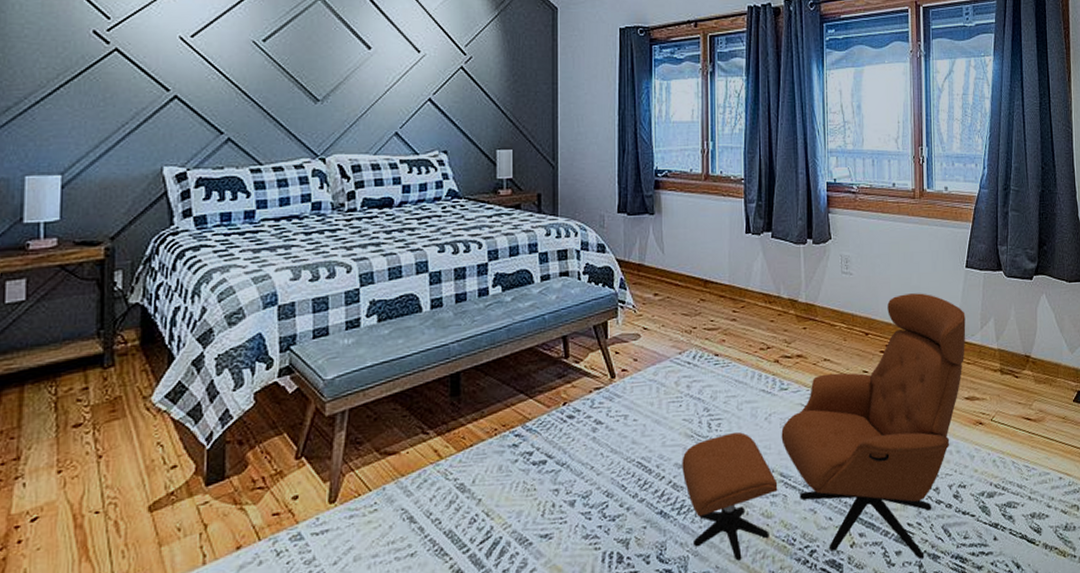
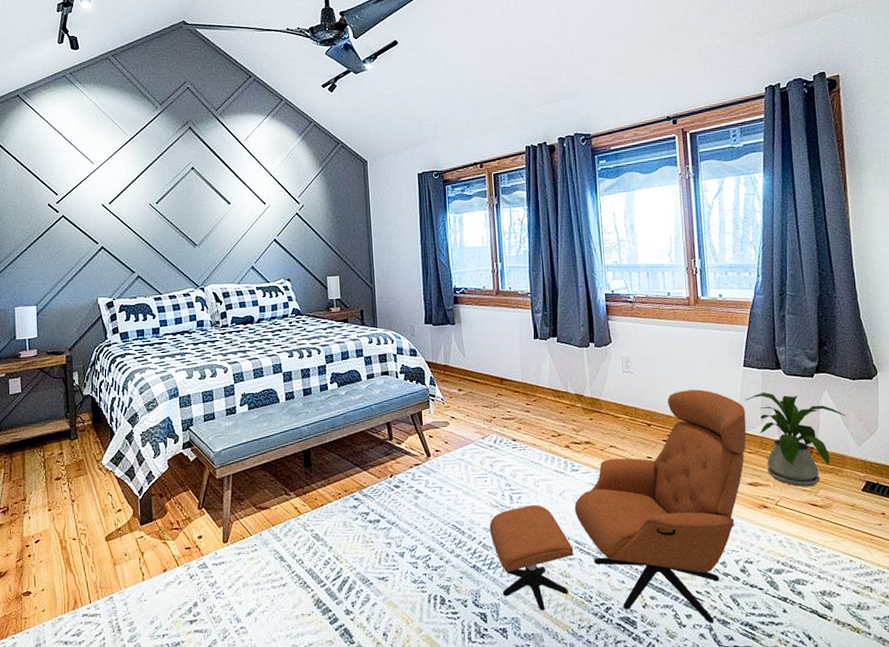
house plant: none [965,295,1061,400] -> present [745,392,846,487]

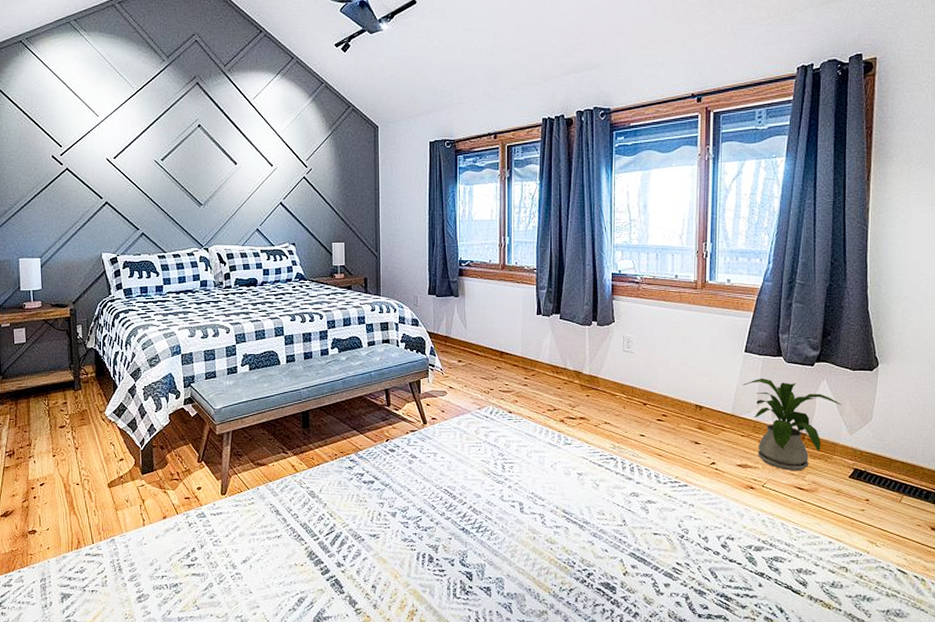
armchair: present [489,389,747,624] -> none [480,372,742,593]

